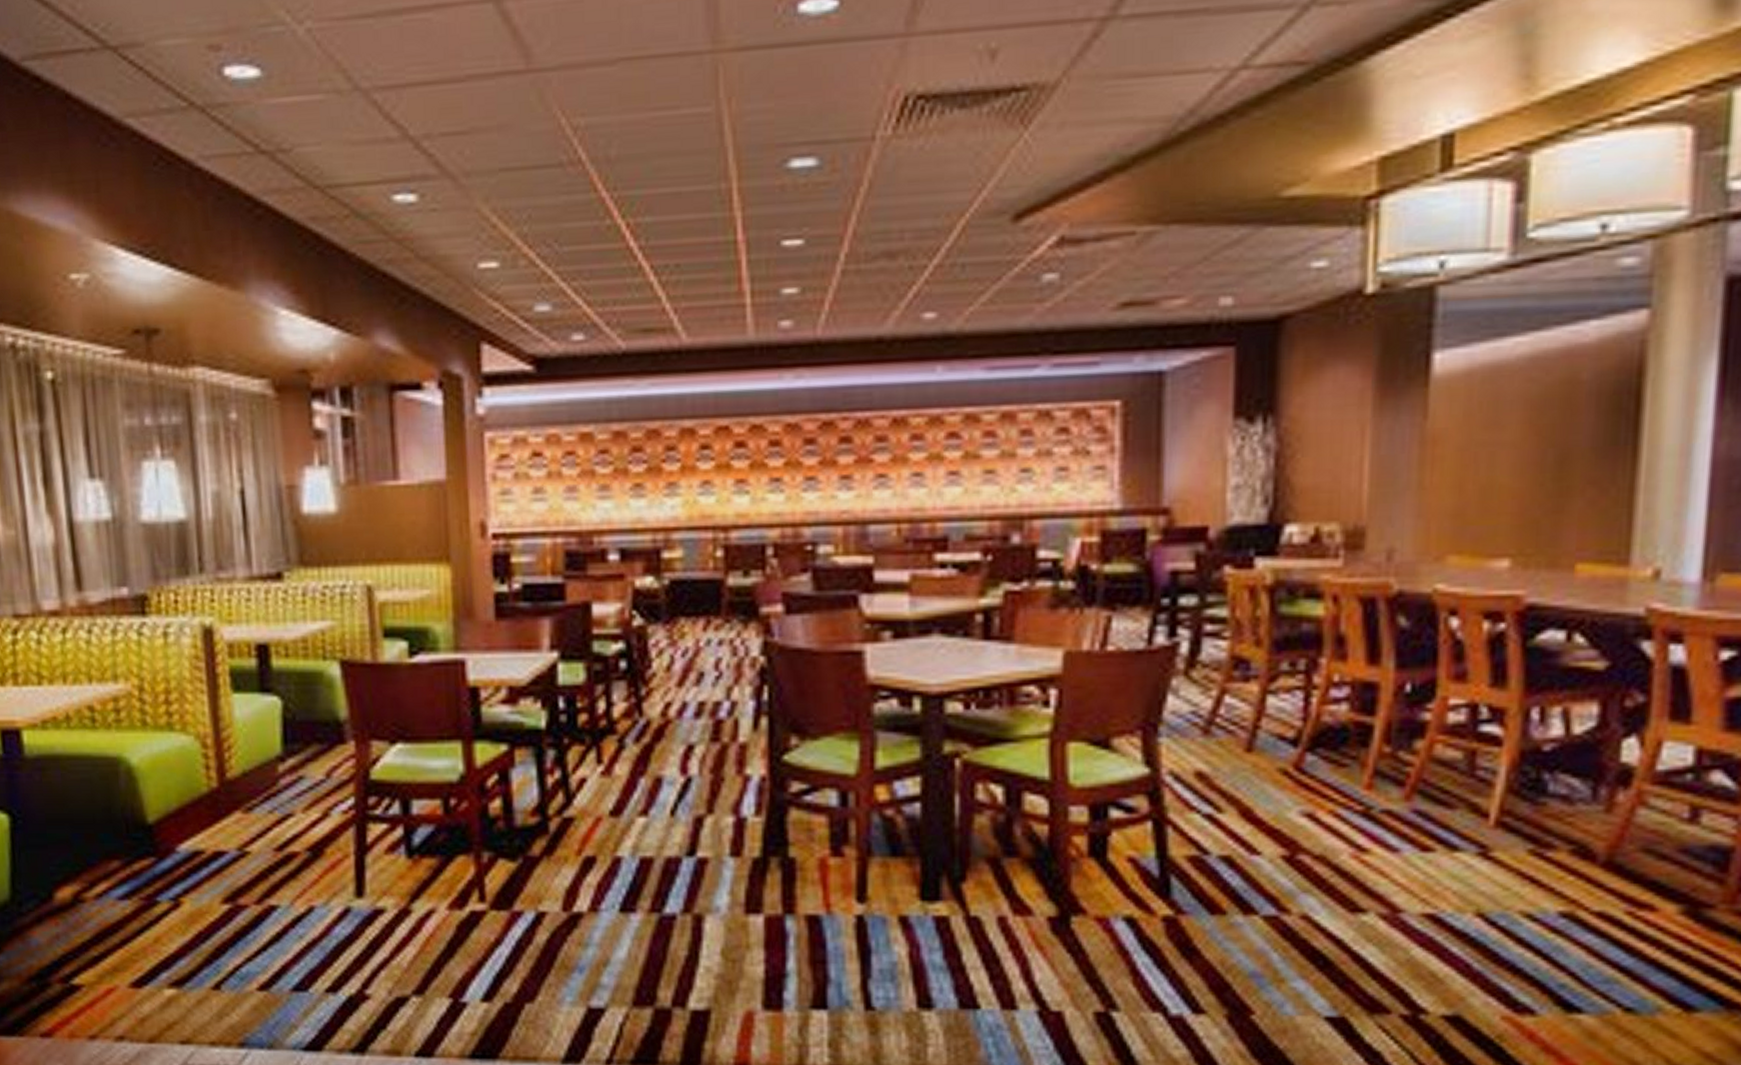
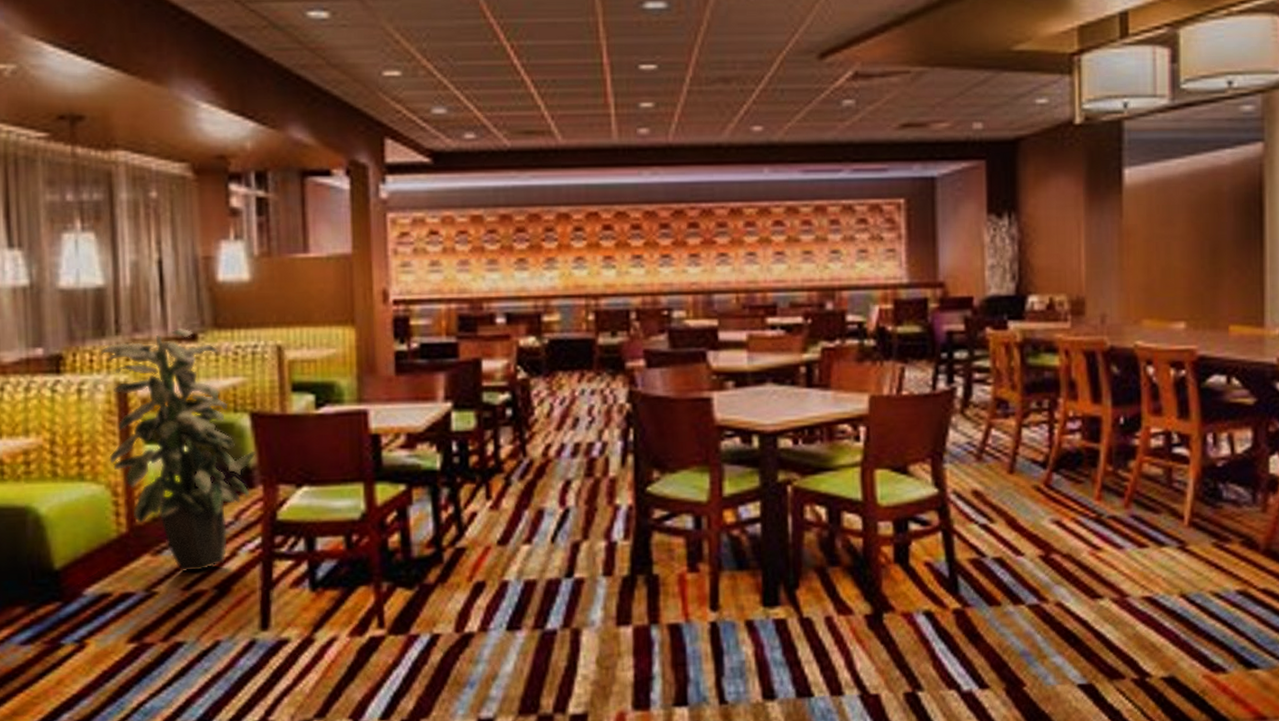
indoor plant: none [185,566,347,832] -> present [101,329,256,573]

